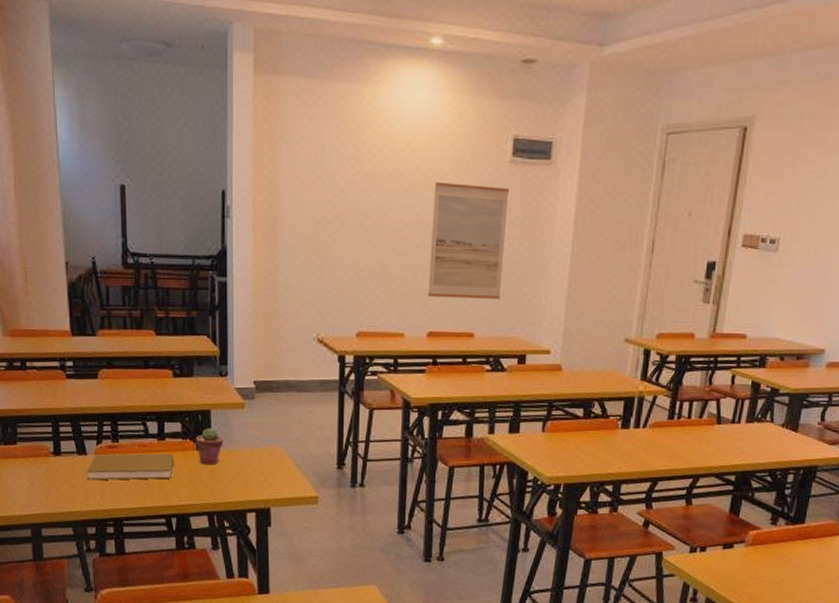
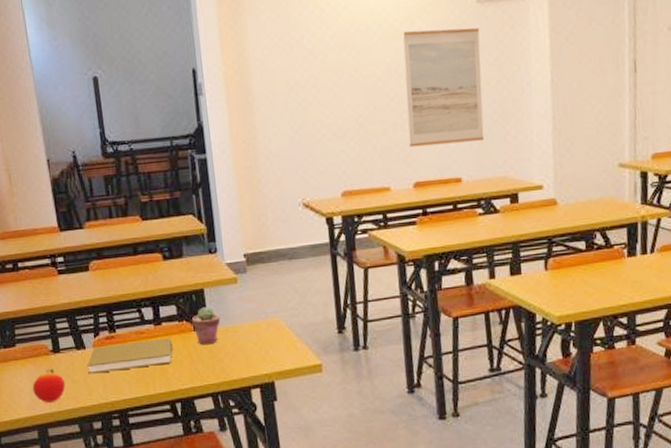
apple: none [30,470,64,503] -> present [32,368,66,403]

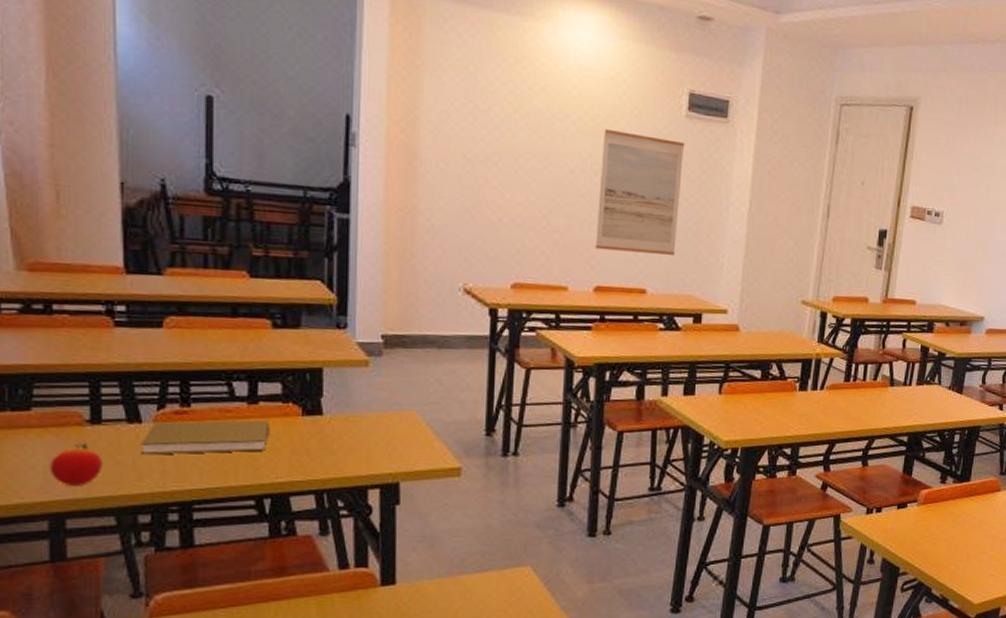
potted succulent: present [191,306,221,345] -> none [300,388,340,434]

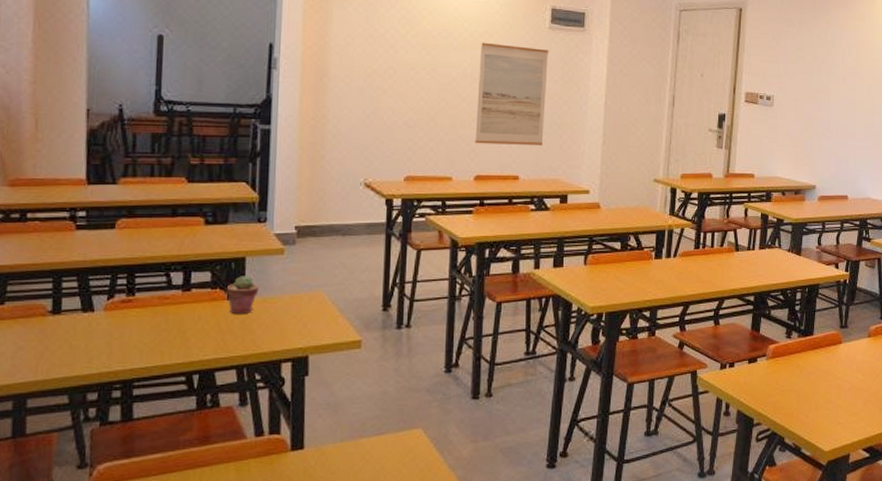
apple: present [50,442,104,486] -> none [16,331,61,369]
book: present [140,420,270,455] -> none [92,305,200,340]
potted succulent: none [300,388,340,434] -> present [226,274,259,315]

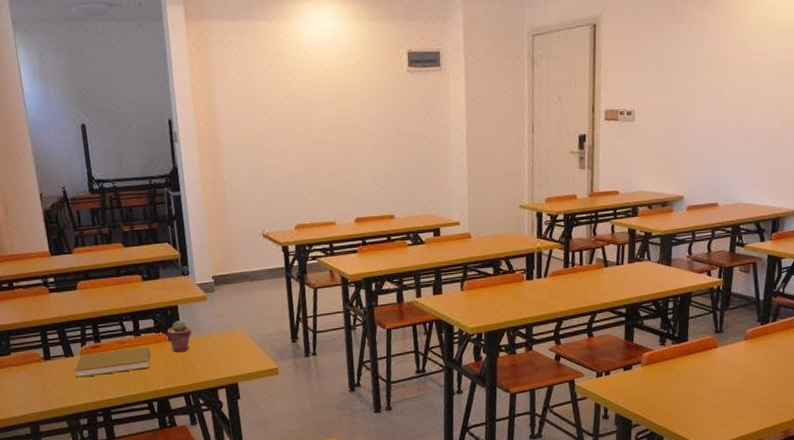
book: none [92,305,200,340] -> present [74,346,150,378]
wall art: present [475,42,549,145] -> none [347,92,413,189]

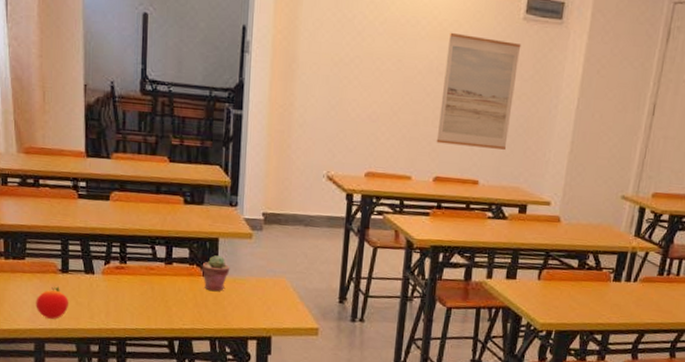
apple: none [25,373,56,403] -> present [36,286,69,319]
book: present [74,346,150,378] -> none [93,274,180,303]
wall art: none [347,92,413,189] -> present [436,32,522,150]

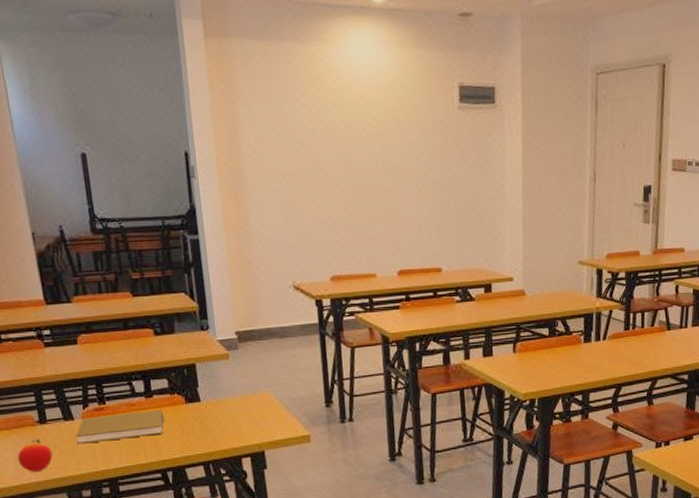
book: none [93,274,180,303] -> present [75,409,164,444]
potted succulent: present [202,254,230,292] -> none [183,380,212,417]
wall art: present [436,32,522,150] -> none [390,130,462,238]

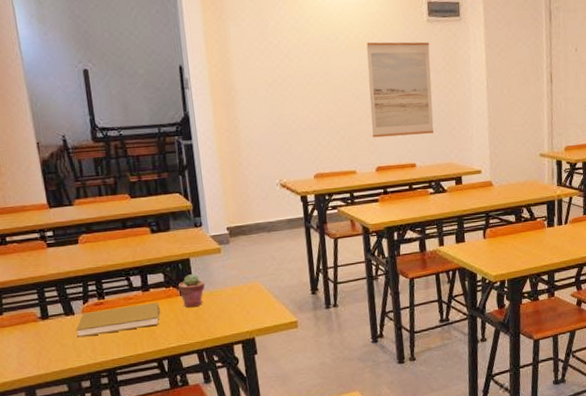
apple: present [17,438,53,472] -> none [20,333,54,366]
potted succulent: none [183,380,212,417] -> present [178,273,205,308]
wall art: none [390,130,462,238] -> present [366,42,434,138]

